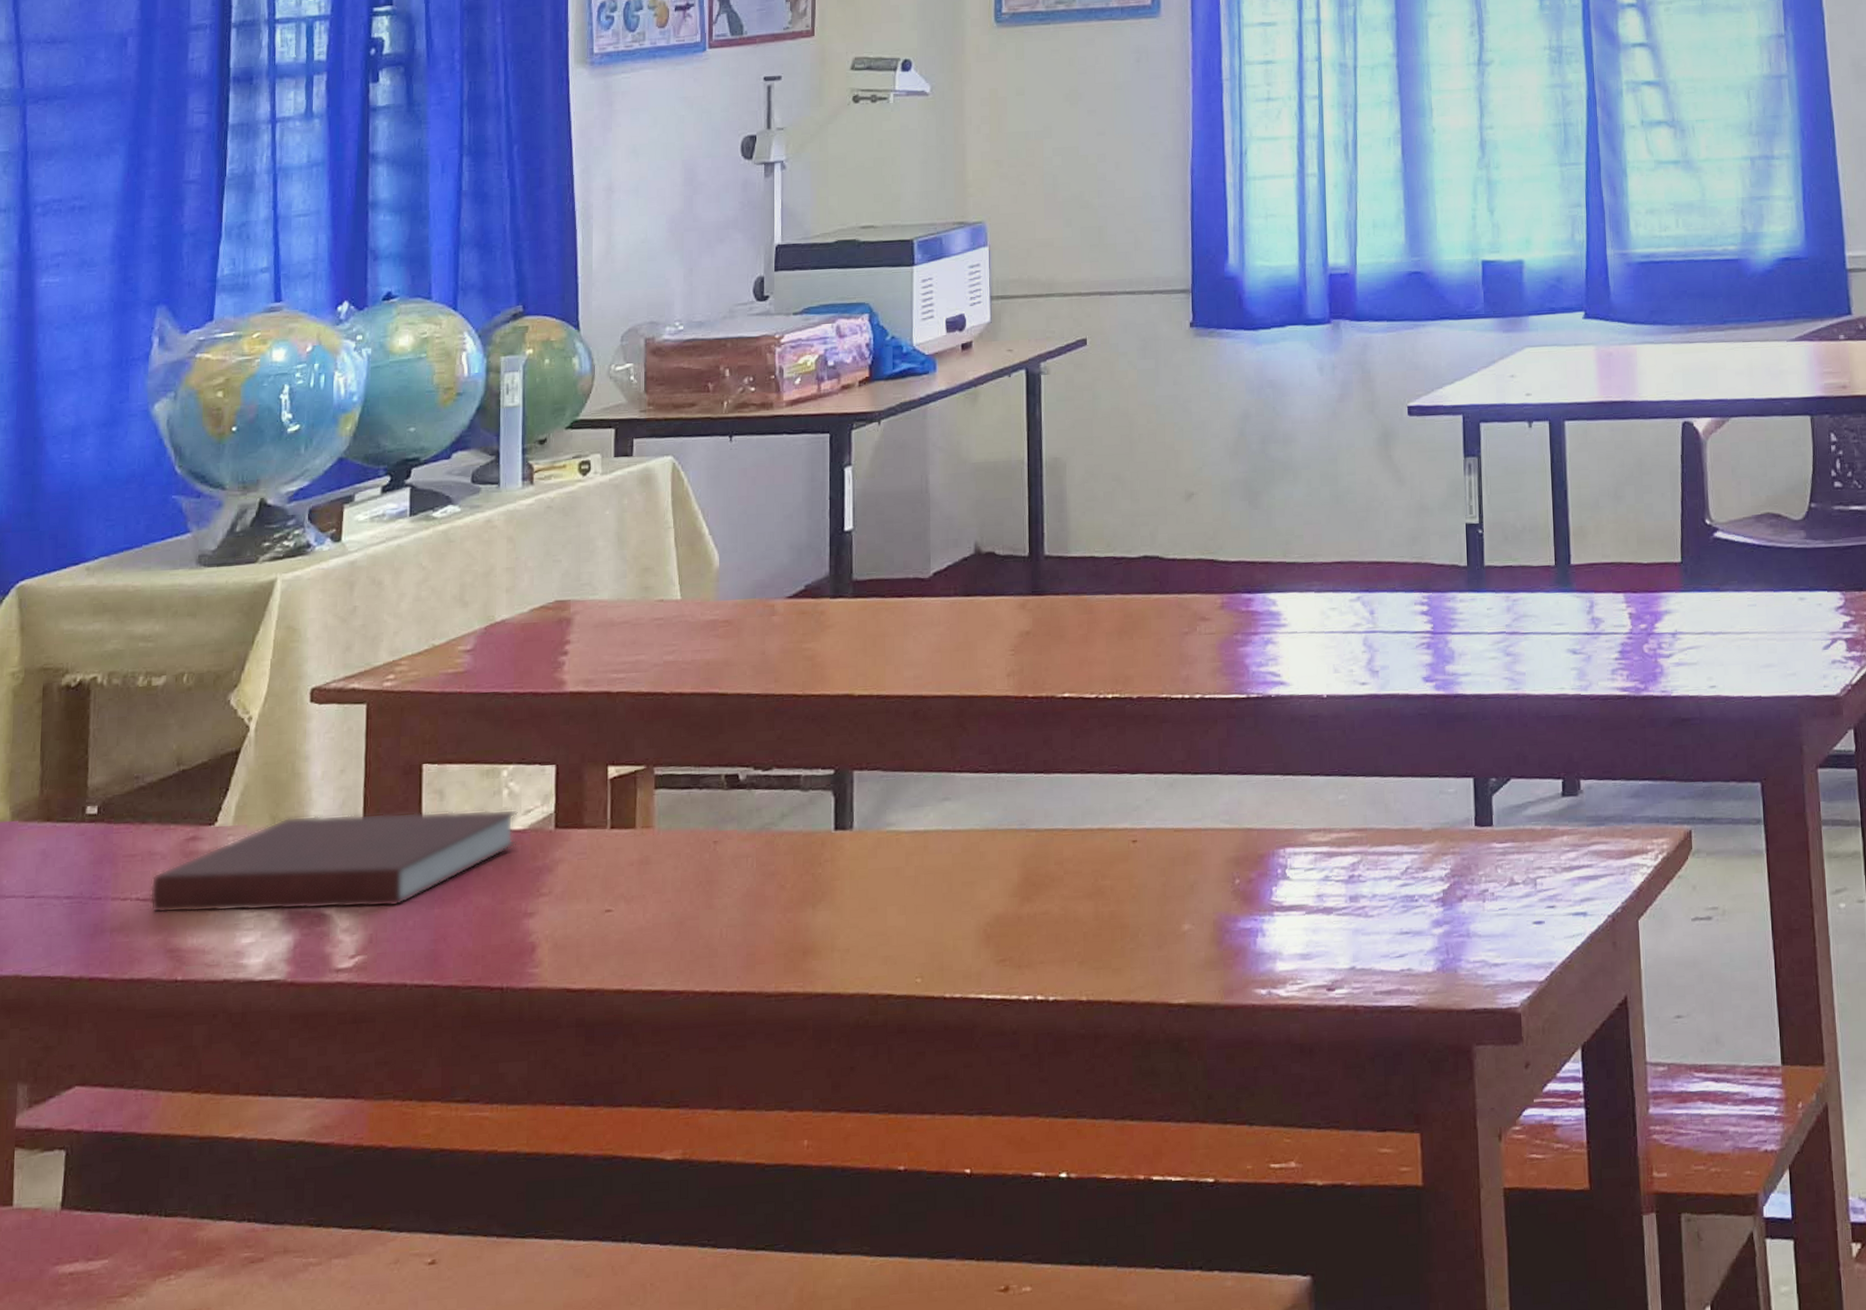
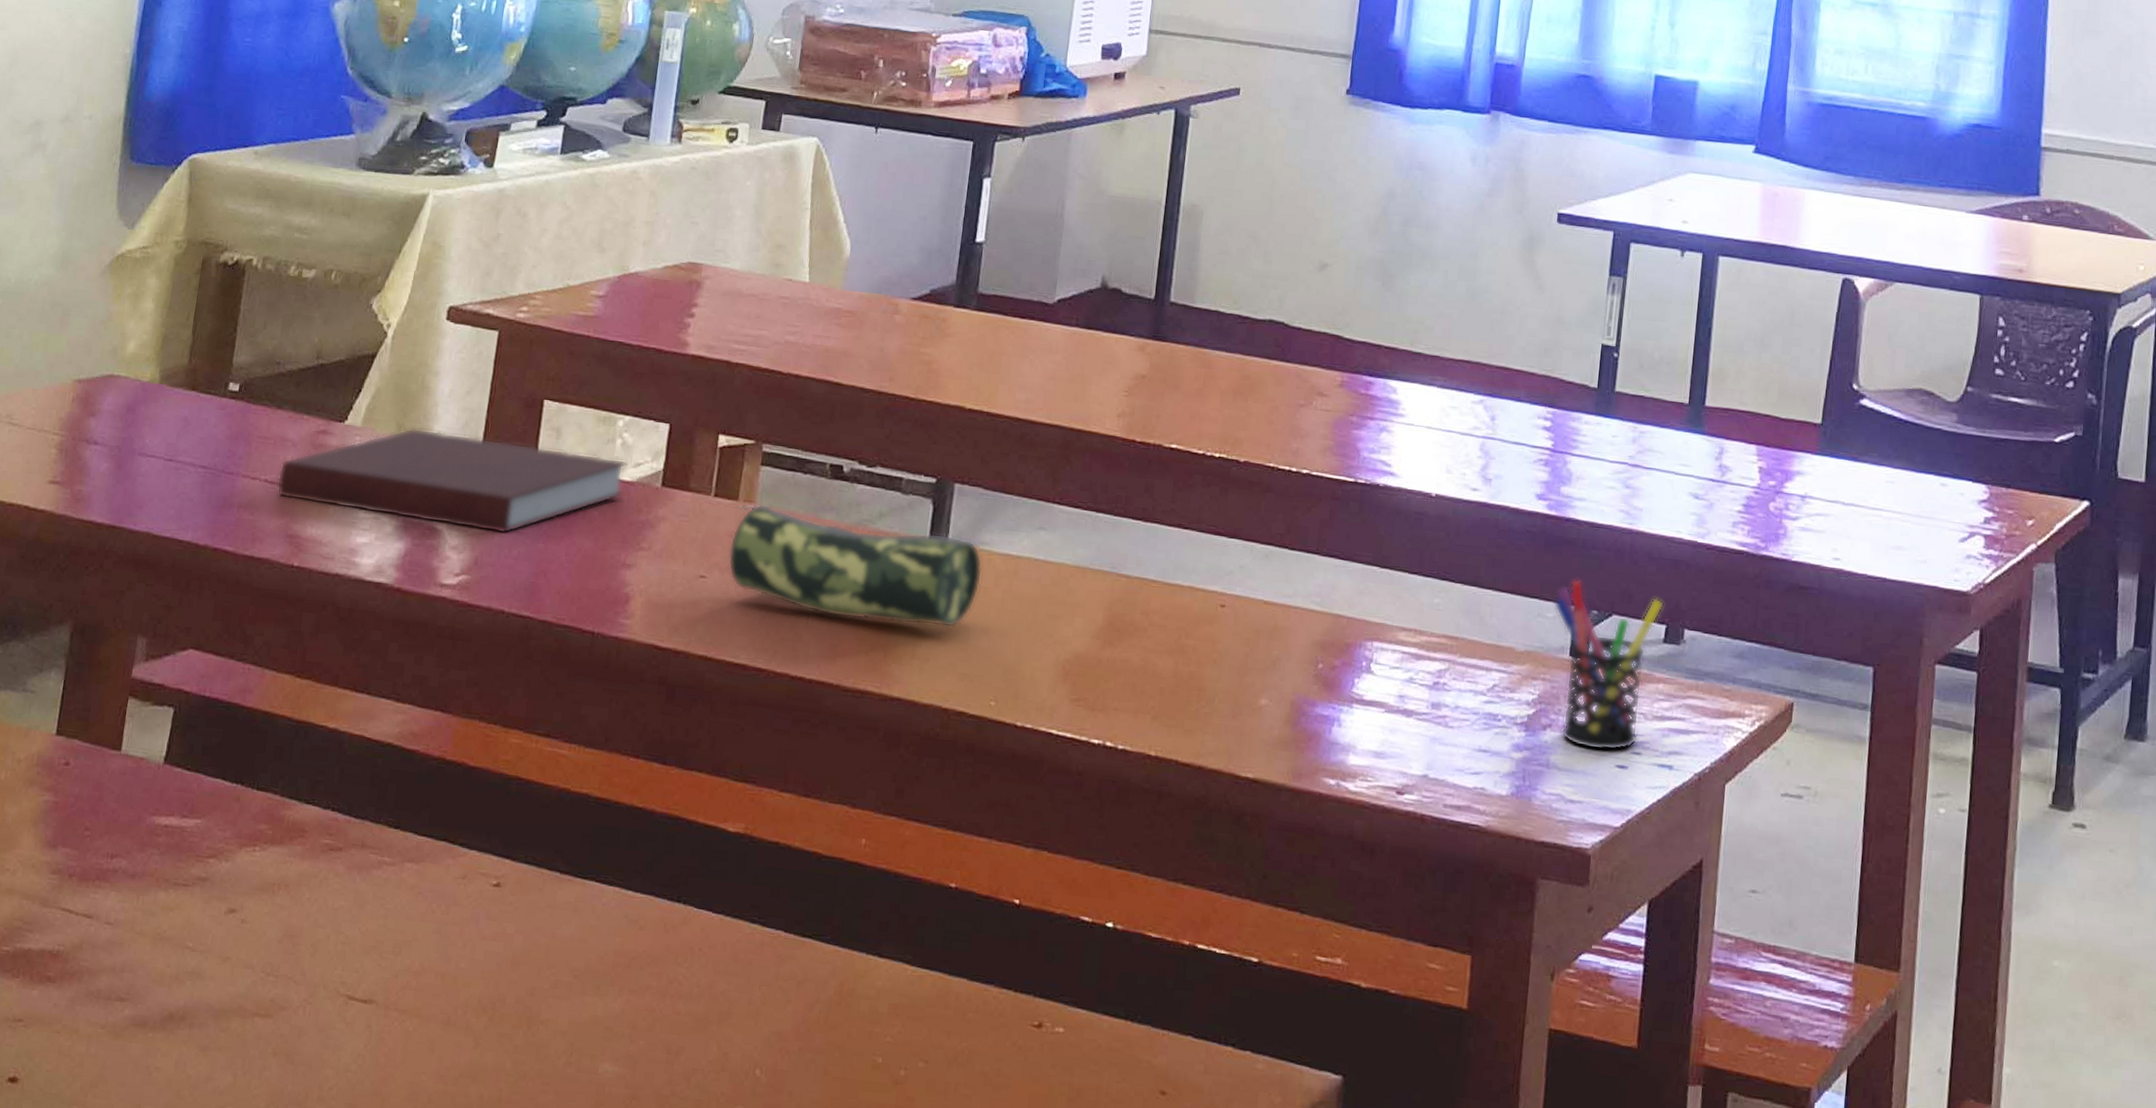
pencil case: none [632,823,892,926] -> present [728,503,983,628]
pen holder: none [1452,751,1558,912] -> present [1553,579,1664,752]

